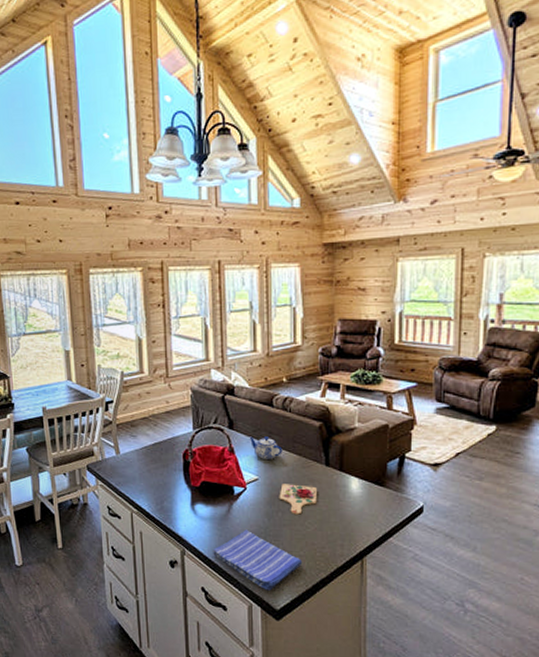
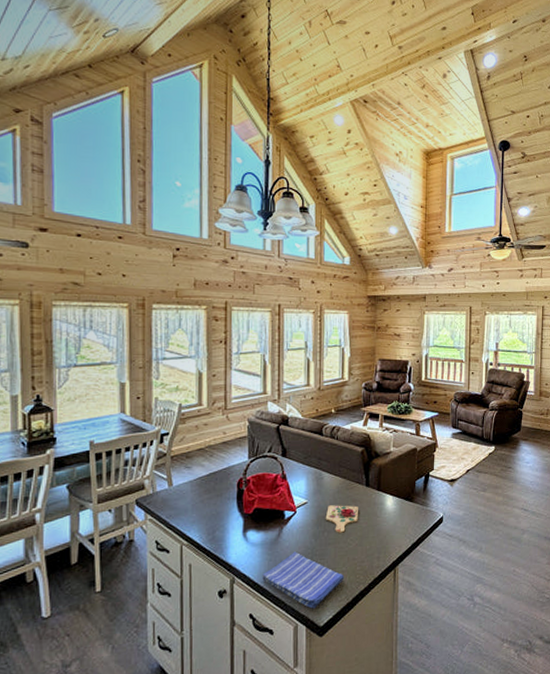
teapot: present [249,436,283,459] -> none [300,462,330,484]

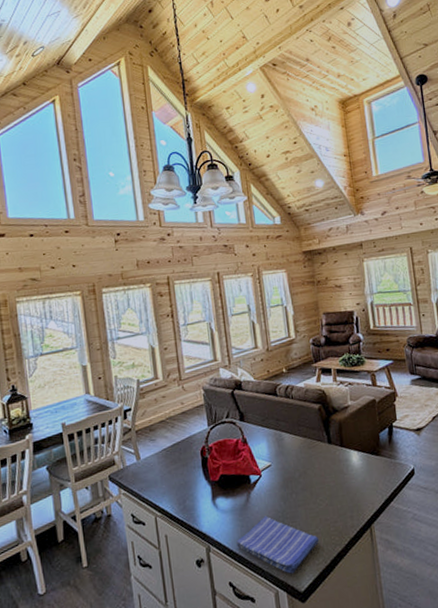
cutting board: present [325,504,358,533] -> none [291,463,325,494]

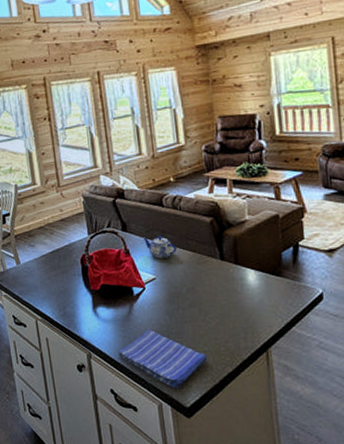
teapot: none [259,424,290,446] -> present [143,236,177,259]

